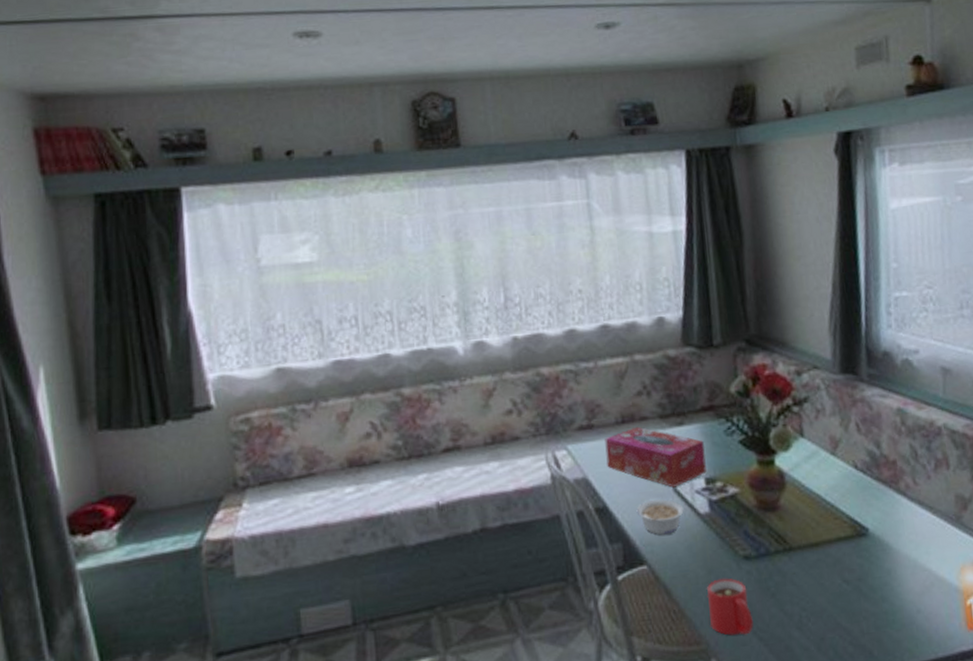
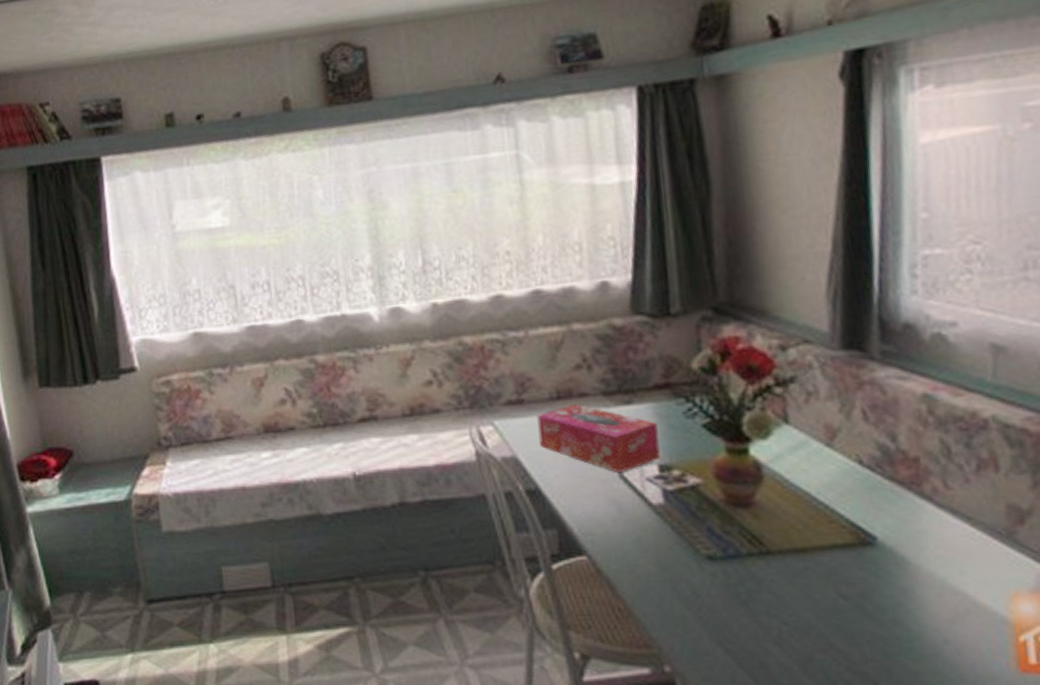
legume: present [636,499,684,535] -> none [574,485,632,525]
mug: present [707,578,753,636] -> none [659,578,718,644]

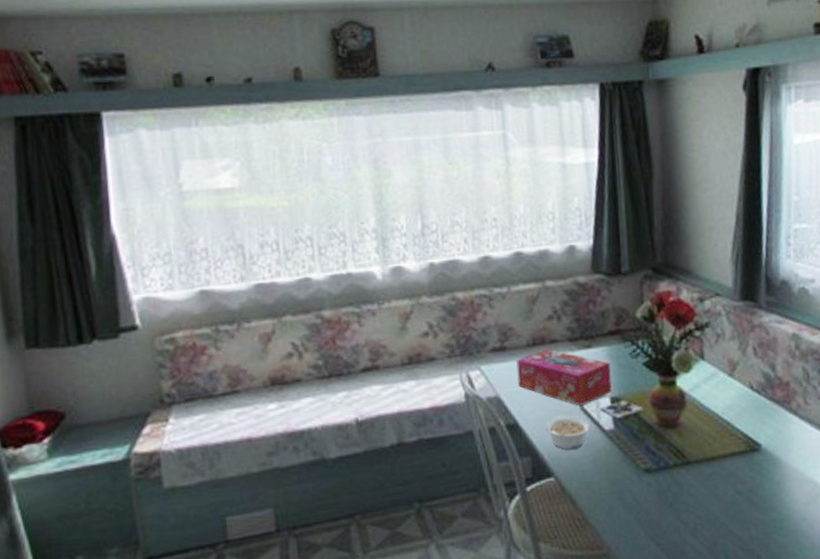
legume: none [574,485,632,525] -> present [545,417,590,450]

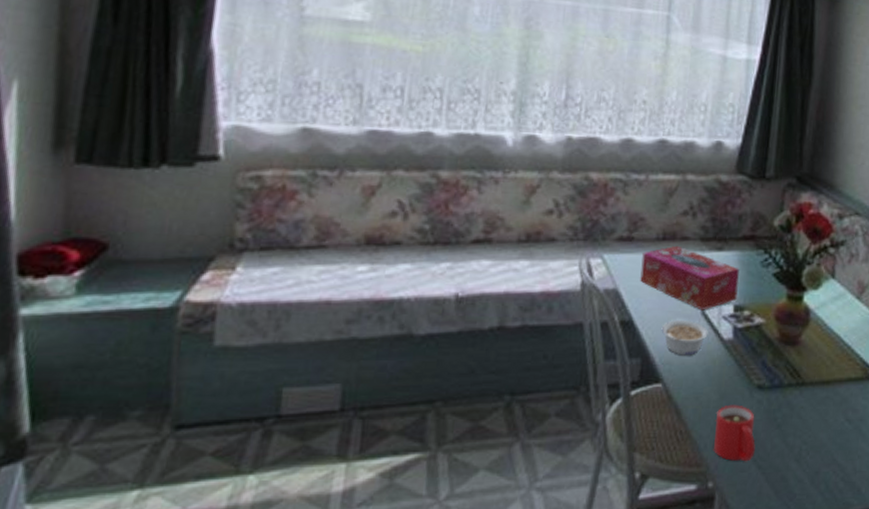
mug: none [609,489,652,541] -> present [714,404,755,462]

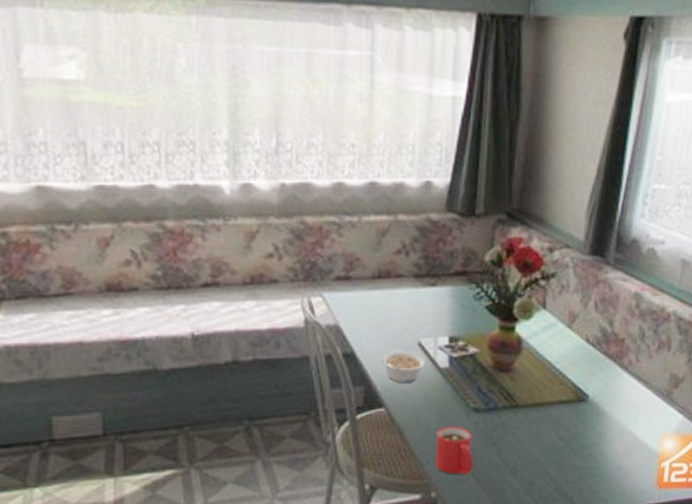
tissue box: present [640,245,739,310] -> none [359,282,453,342]

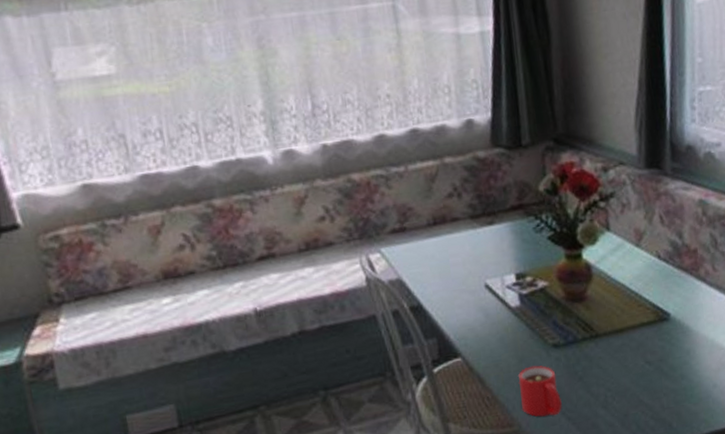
legume: present [381,352,426,383] -> none [450,295,496,329]

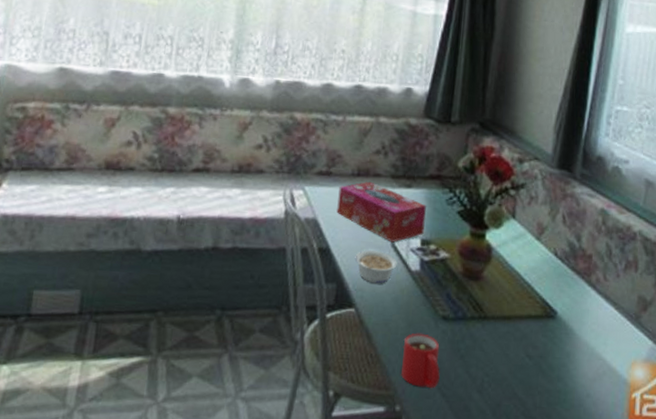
tissue box: none [417,227,517,284] -> present [337,181,426,242]
legume: none [450,295,496,329] -> present [355,250,397,284]

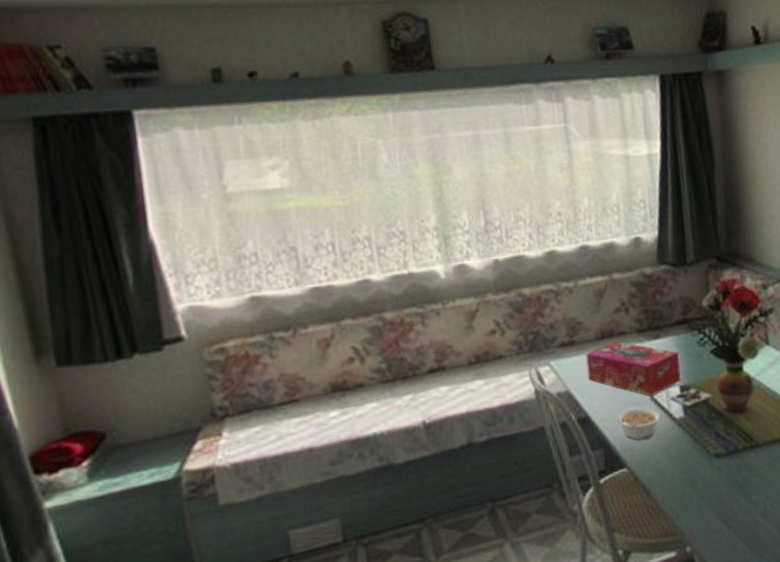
mug: present [401,333,440,389] -> none [682,475,724,526]

